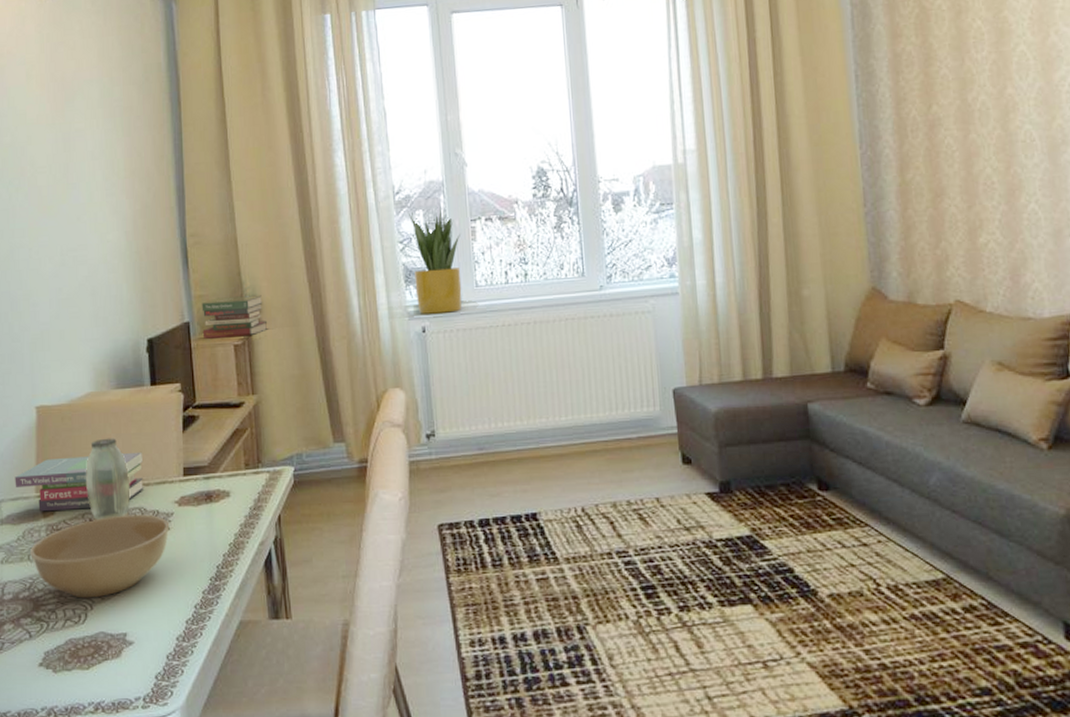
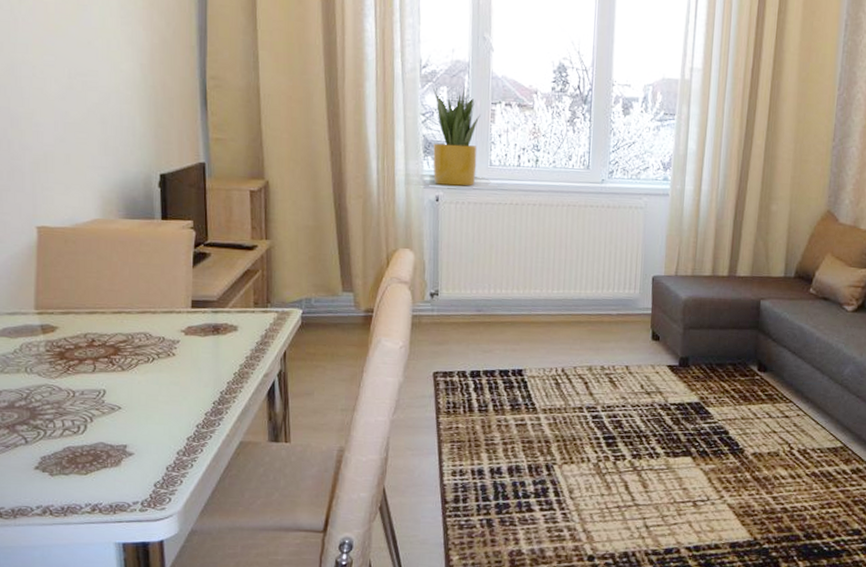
books: present [15,451,144,512] -> none [12,279,151,330]
bowl: present [29,514,170,598] -> none [27,338,175,412]
vase: present [86,438,130,521] -> none [90,264,135,342]
books: present [201,295,268,339] -> none [218,143,286,185]

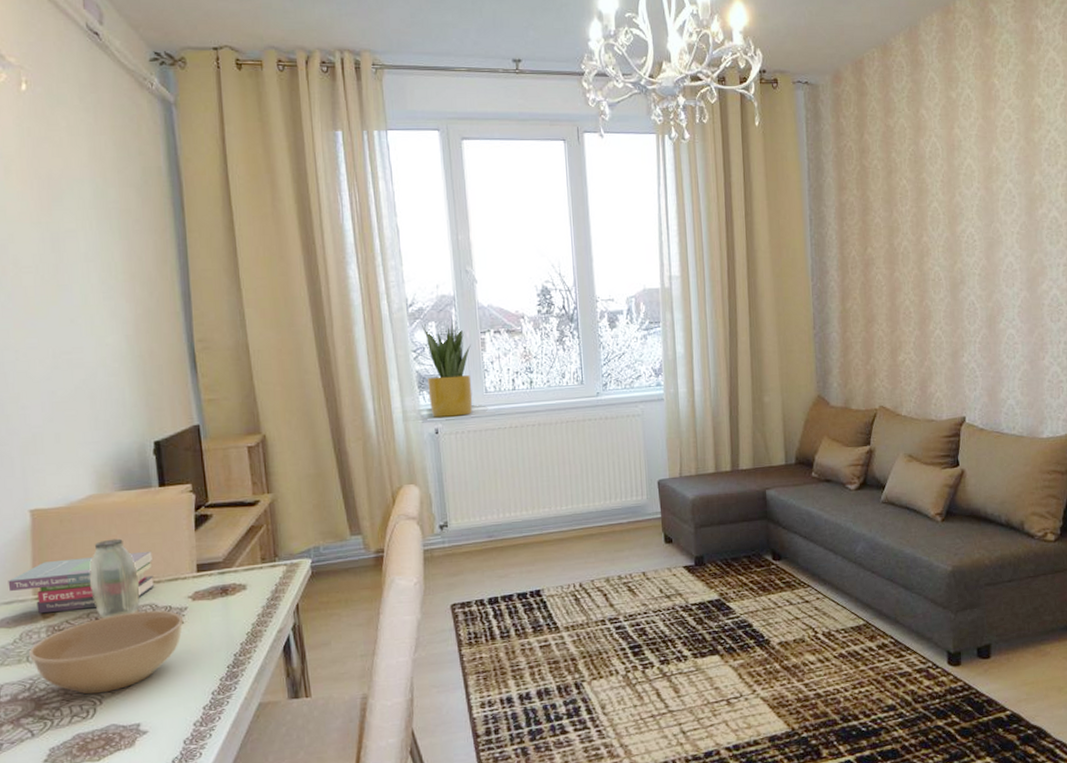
books: none [12,279,151,330] -> present [8,550,155,614]
bowl: none [27,338,175,412] -> present [28,610,184,694]
vase: none [90,264,135,342] -> present [89,538,140,620]

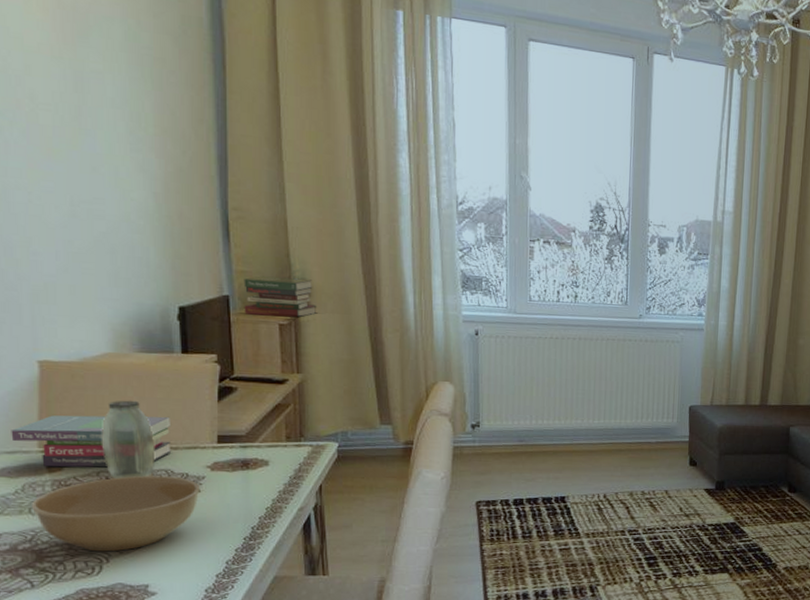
books: none [212,399,283,441] -> present [244,276,317,318]
planter: present [420,318,473,417] -> none [469,222,519,321]

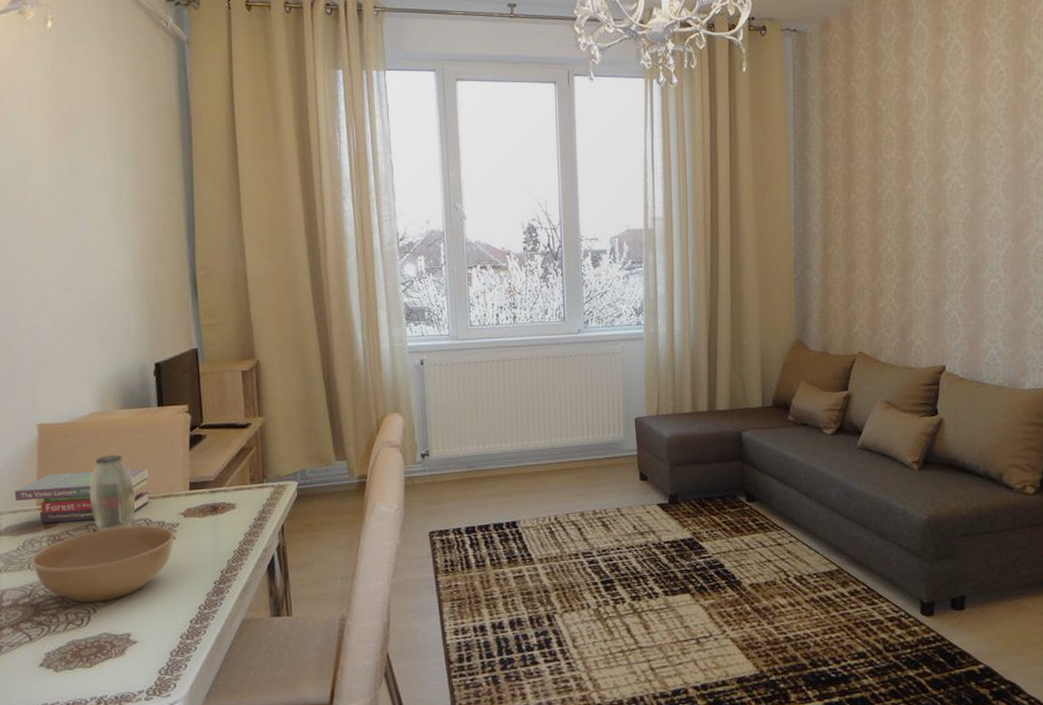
books: present [244,276,317,318] -> none [210,326,275,365]

